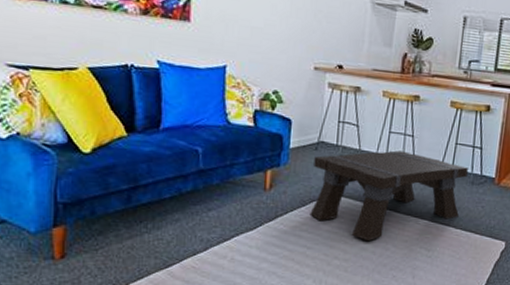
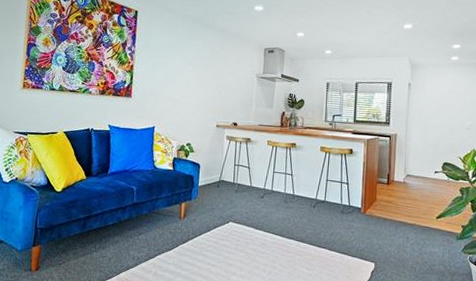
coffee table: present [310,150,468,242] -> none [213,186,338,261]

